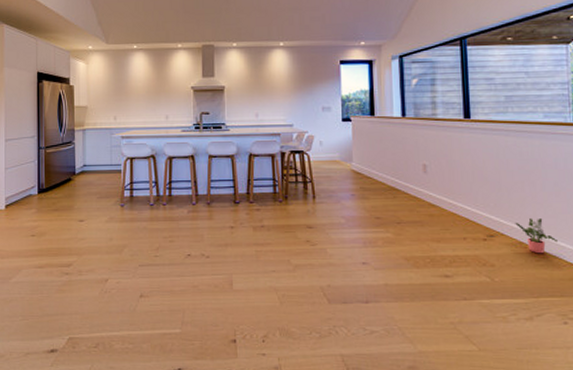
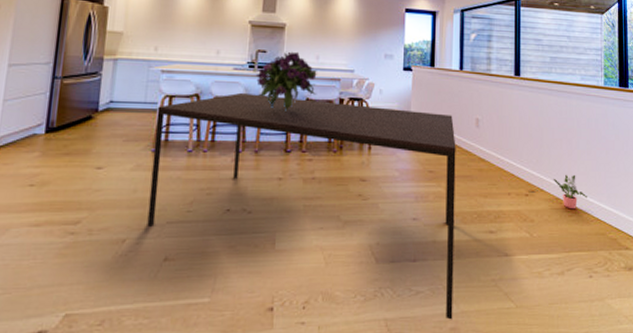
dining table: none [122,151,410,359] -> present [147,92,456,320]
bouquet: none [201,111,259,166] -> present [255,51,317,111]

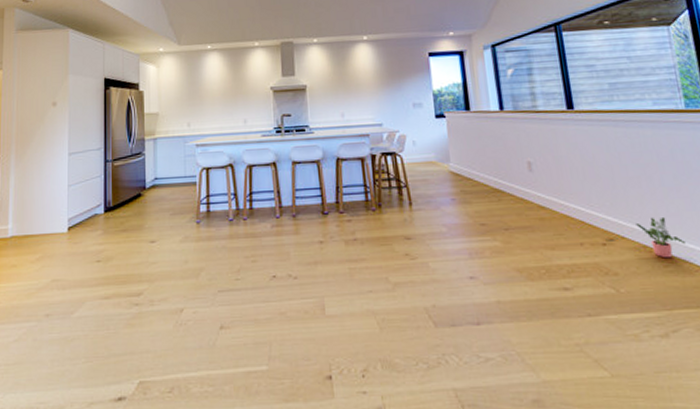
dining table: present [147,92,456,320] -> none [197,158,534,391]
bouquet: present [255,51,317,111] -> none [283,111,347,173]

